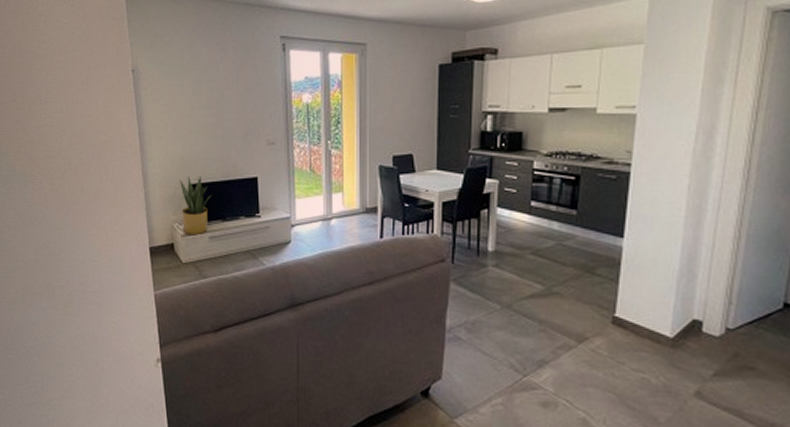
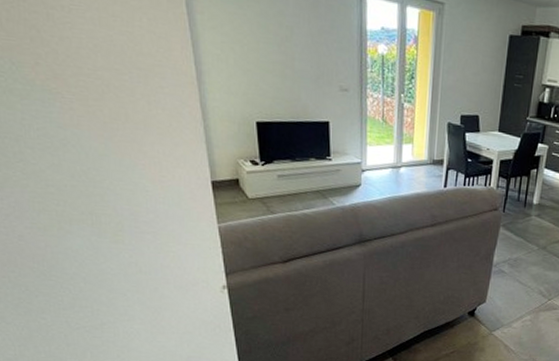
planter: present [180,175,211,236] -> none [245,114,279,173]

